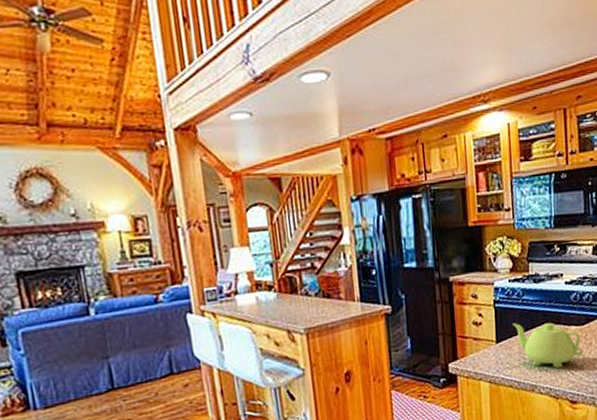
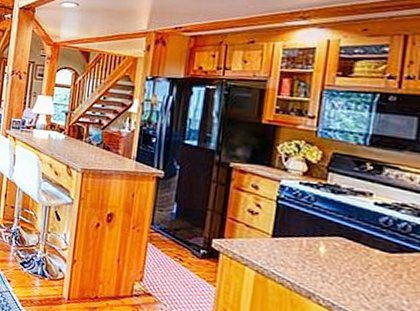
teapot: present [513,322,584,369] -> none [296,224,388,288]

